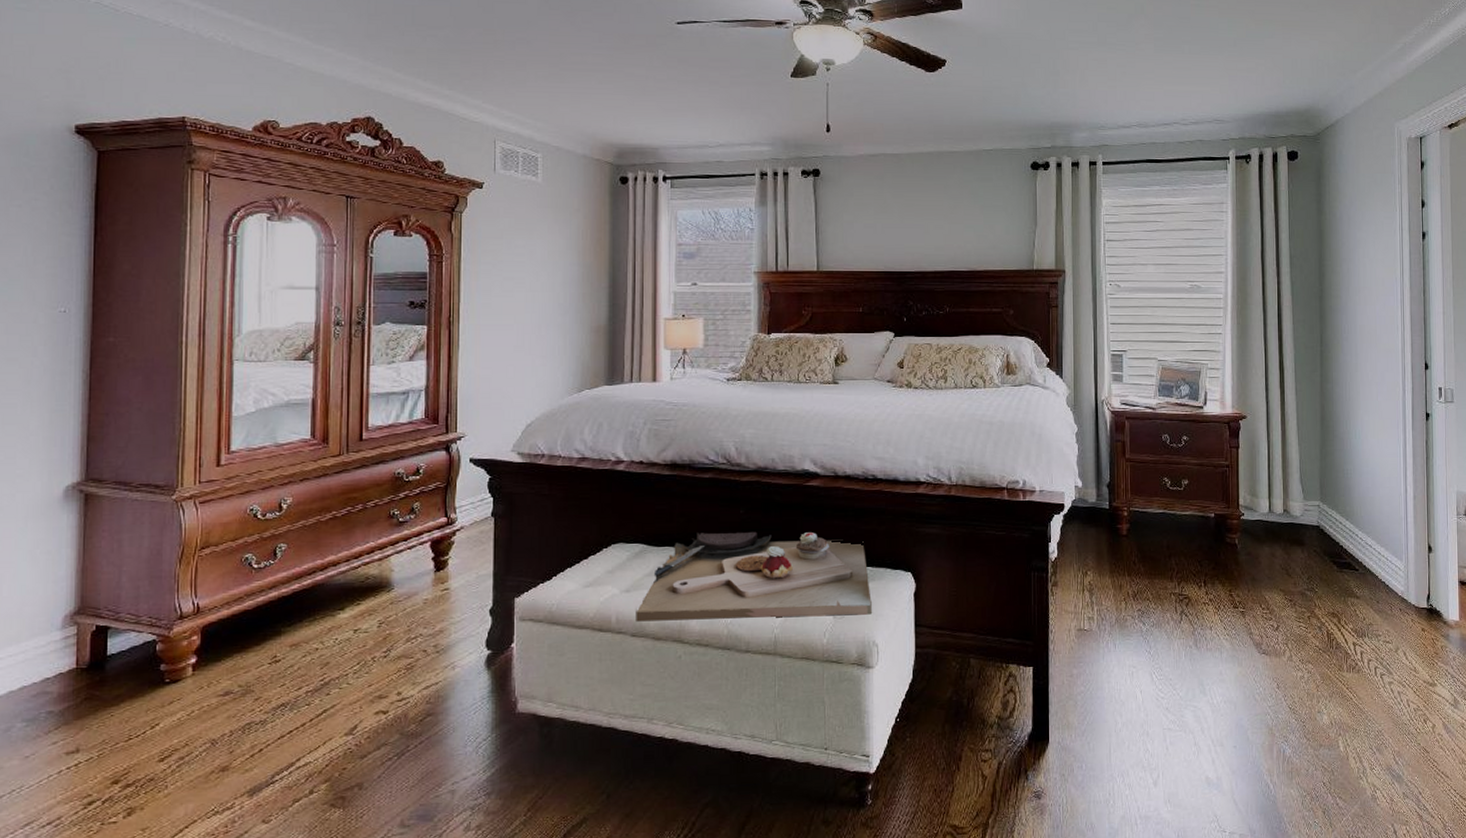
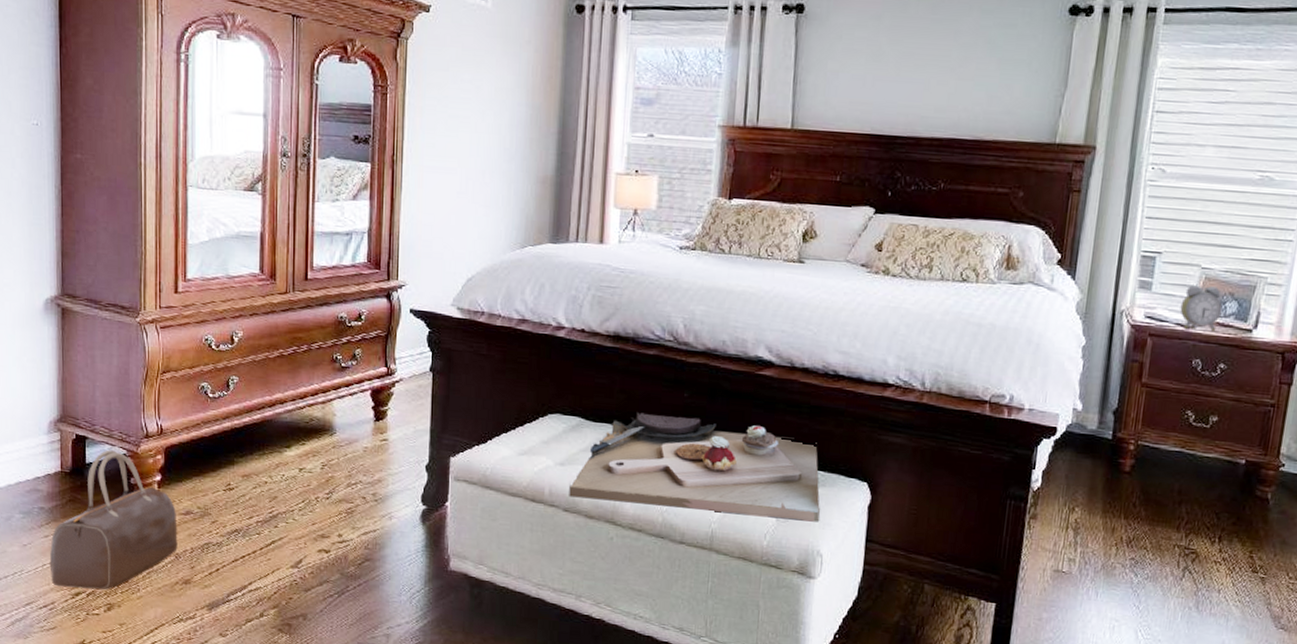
handbag: none [57,637,215,799] -> present [49,449,178,591]
alarm clock: none [1146,375,1178,410] -> present [1180,285,1223,331]

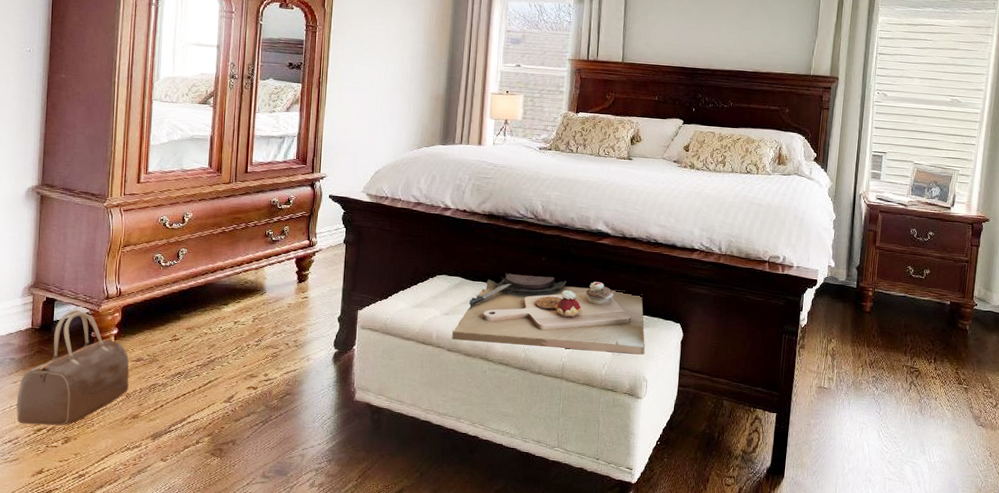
alarm clock: present [1180,285,1223,331] -> none [900,176,930,208]

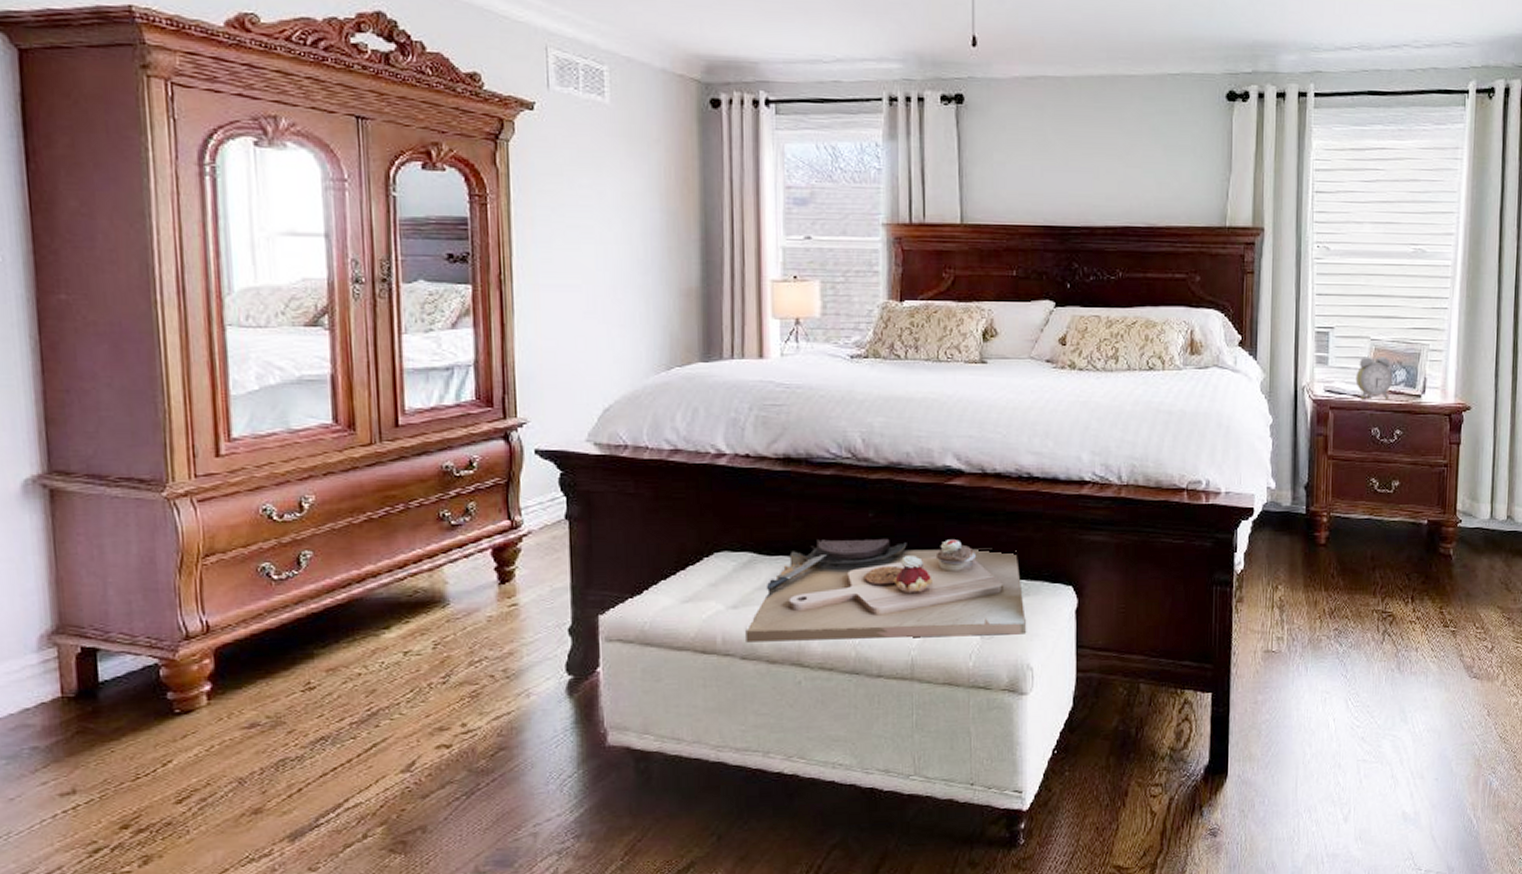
handbag: present [16,309,130,426] -> none [50,660,241,846]
alarm clock: none [900,176,930,208] -> present [1355,357,1393,399]

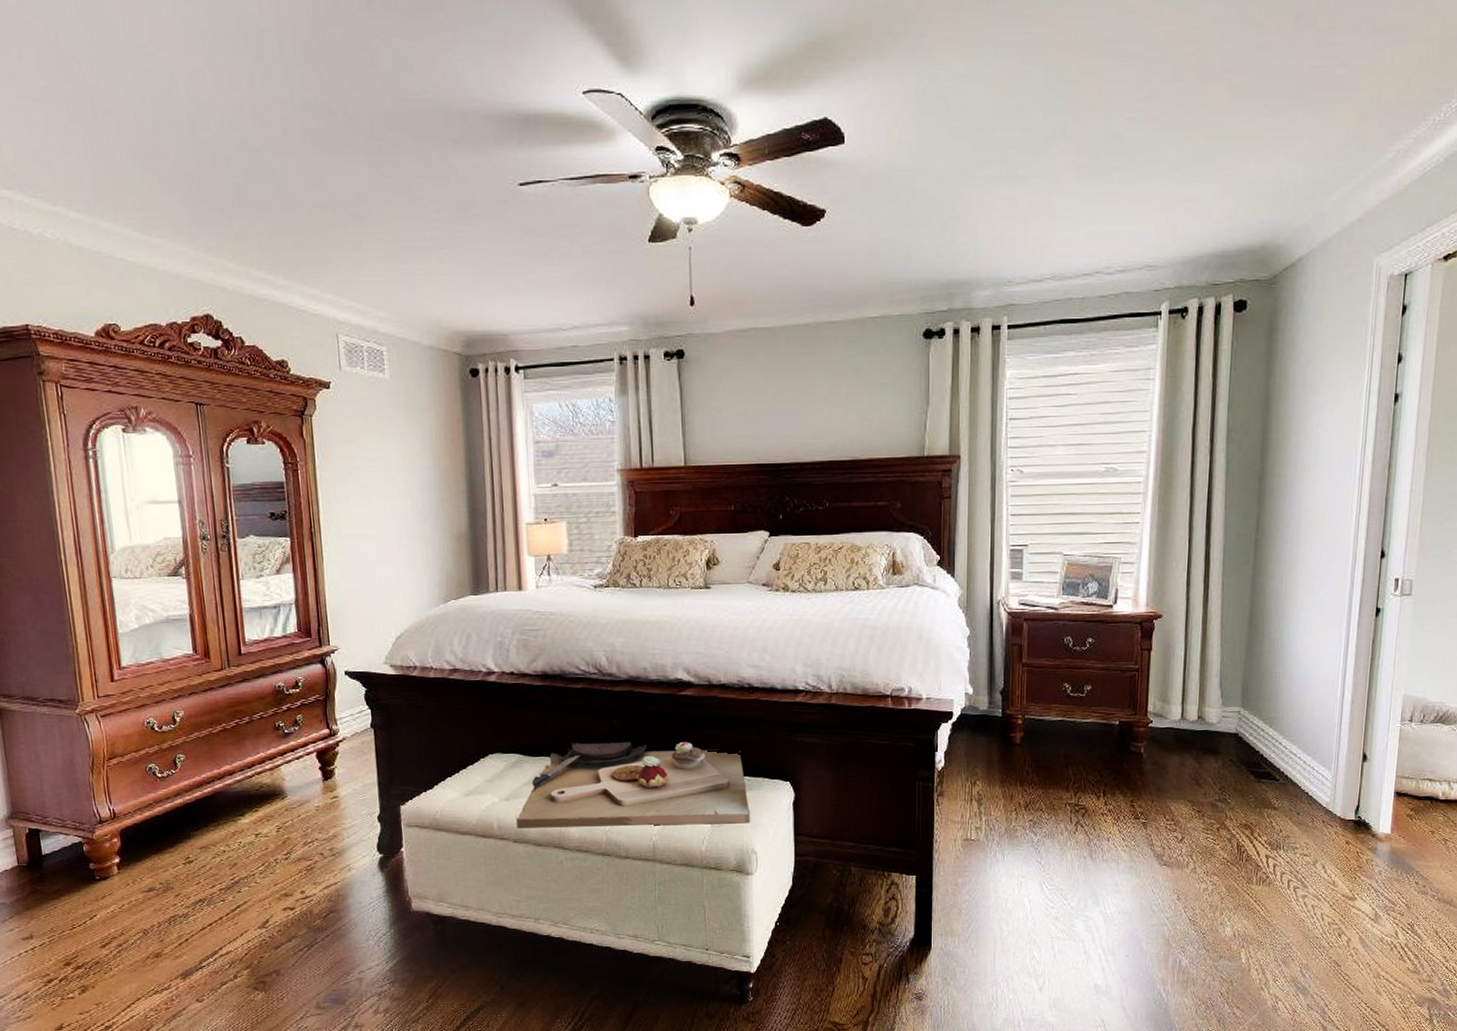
alarm clock: present [1355,357,1393,399] -> none [1049,570,1085,611]

